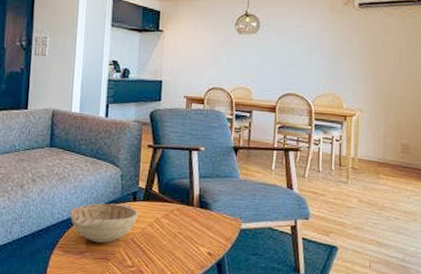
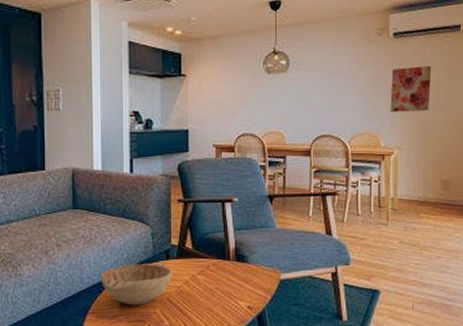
wall art: none [353,35,394,77] -> present [390,65,432,112]

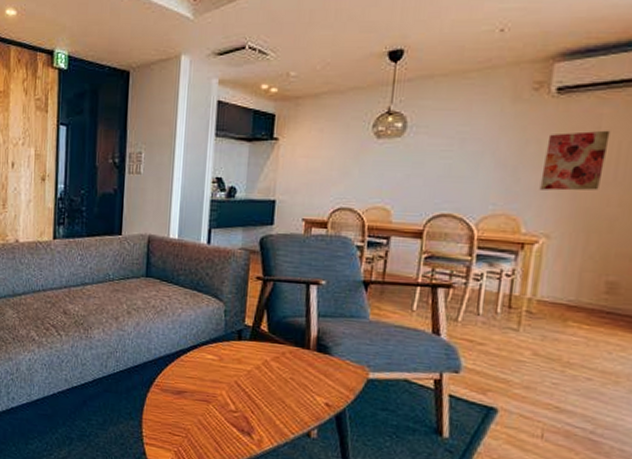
decorative bowl: present [100,264,173,305] -> none [167,340,244,384]

